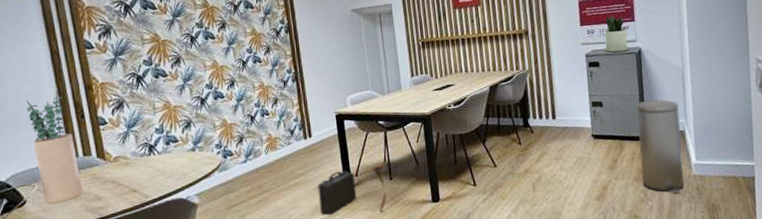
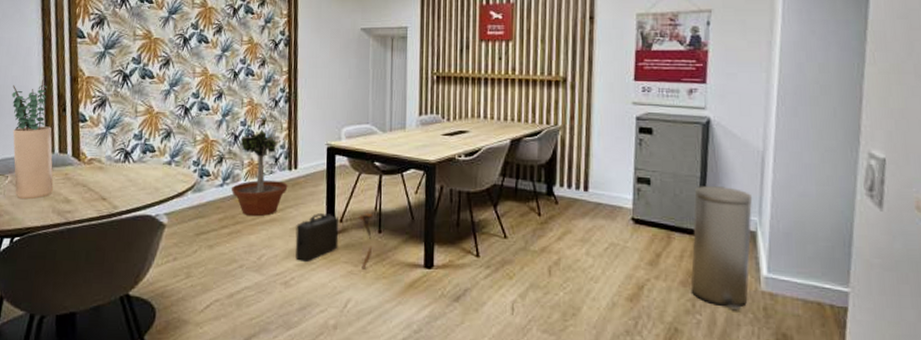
potted tree: none [254,102,306,184] -> present [231,124,288,217]
planter: present [604,15,630,53] -> none [661,72,695,120]

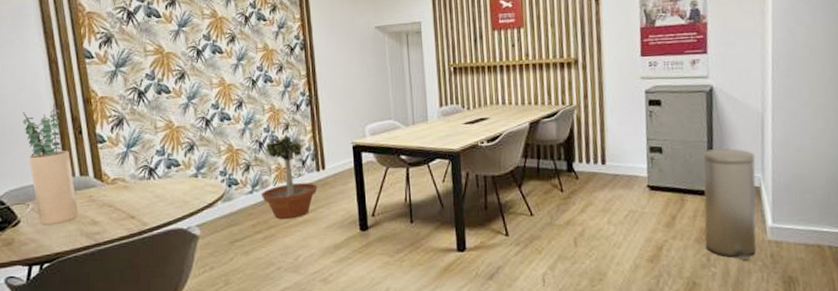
briefcase: present [295,212,373,269] -> none [329,204,406,259]

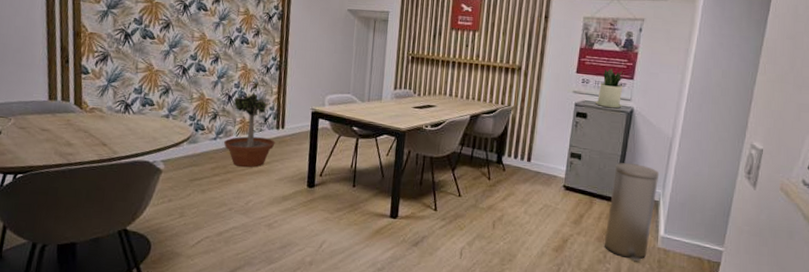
vase: present [23,103,78,226] -> none [15,32,56,141]
planter: none [667,45,699,90] -> present [595,68,624,109]

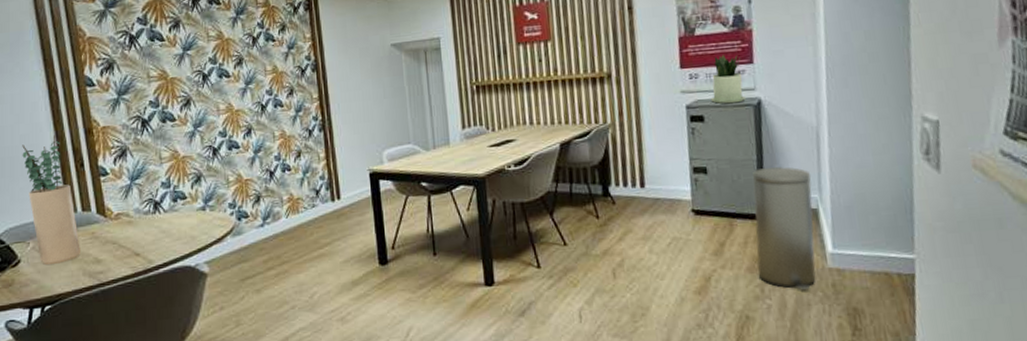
vase: none [15,32,56,141] -> present [22,135,80,266]
potted tree: present [223,89,275,168] -> none [272,155,333,254]

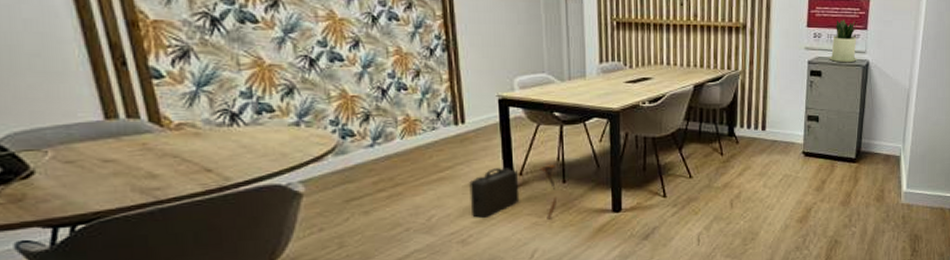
vase: present [22,135,80,266] -> none [27,24,126,179]
briefcase: none [346,235,429,295] -> present [469,163,557,220]
pedal bin: present [753,167,816,290] -> none [849,120,899,220]

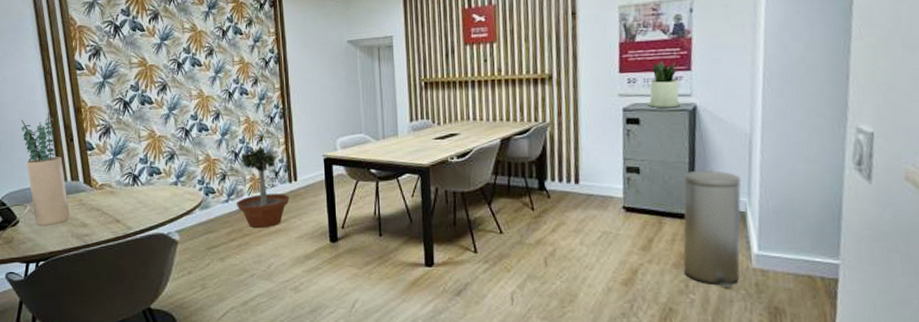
vase: none [27,24,126,179] -> present [21,112,69,227]
potted tree: none [384,76,456,177] -> present [236,140,290,229]
briefcase: present [469,163,557,220] -> none [300,217,374,271]
pedal bin: none [849,120,899,220] -> present [683,170,742,287]

